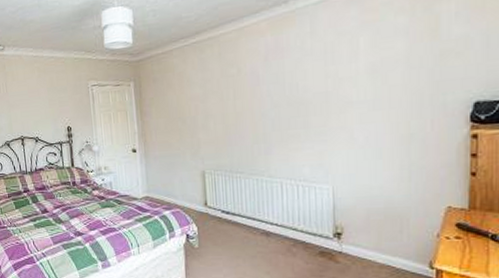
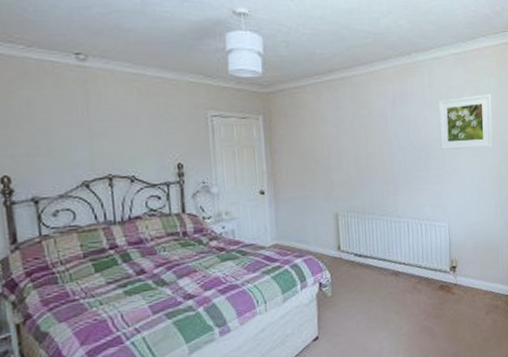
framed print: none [322,34,400,105] -> present [438,94,493,150]

